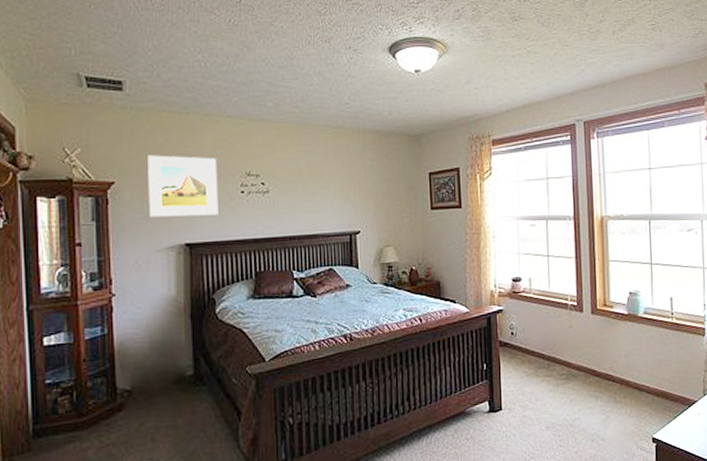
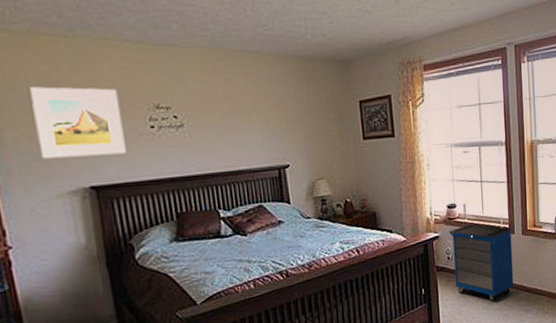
cabinet: none [512,299,582,385] -> present [448,224,514,303]

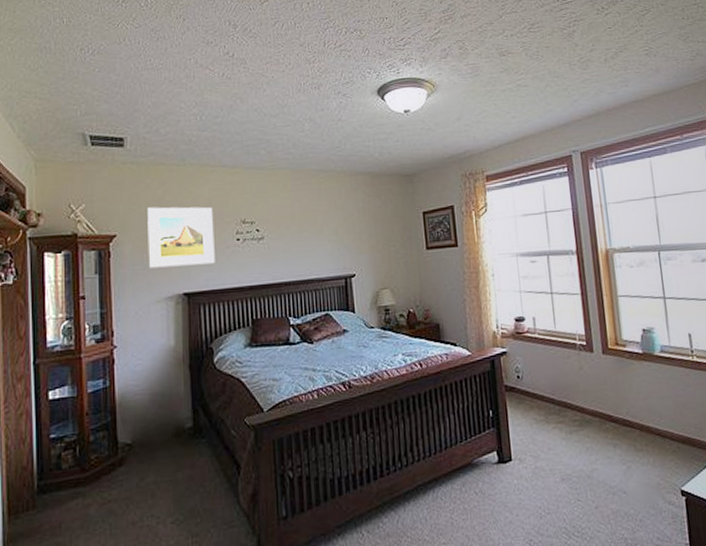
cabinet: present [448,224,514,303] -> none [517,339,597,433]

